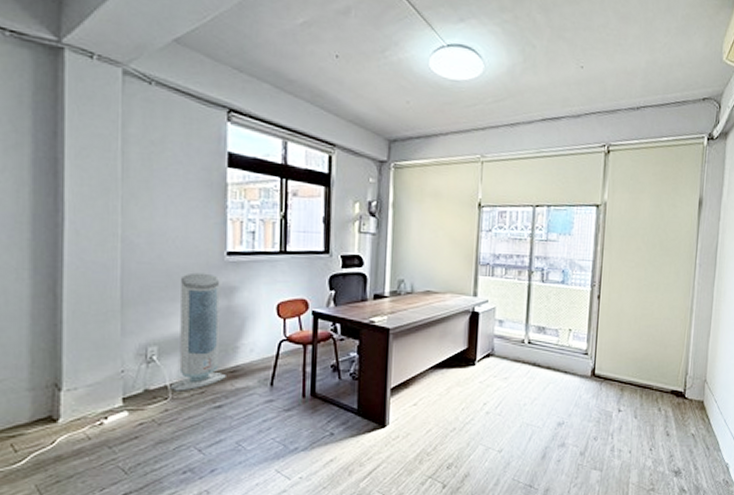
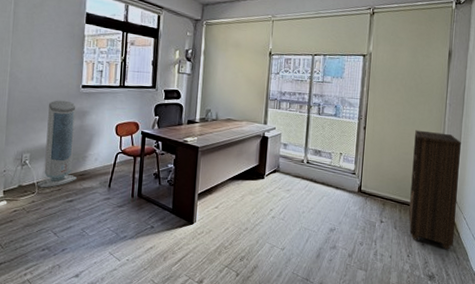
bookshelf: none [651,297,714,439] -> present [409,130,462,250]

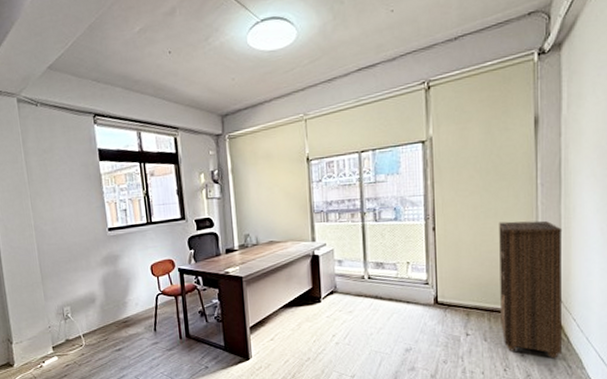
air purifier: present [36,100,77,188] -> none [79,247,121,340]

